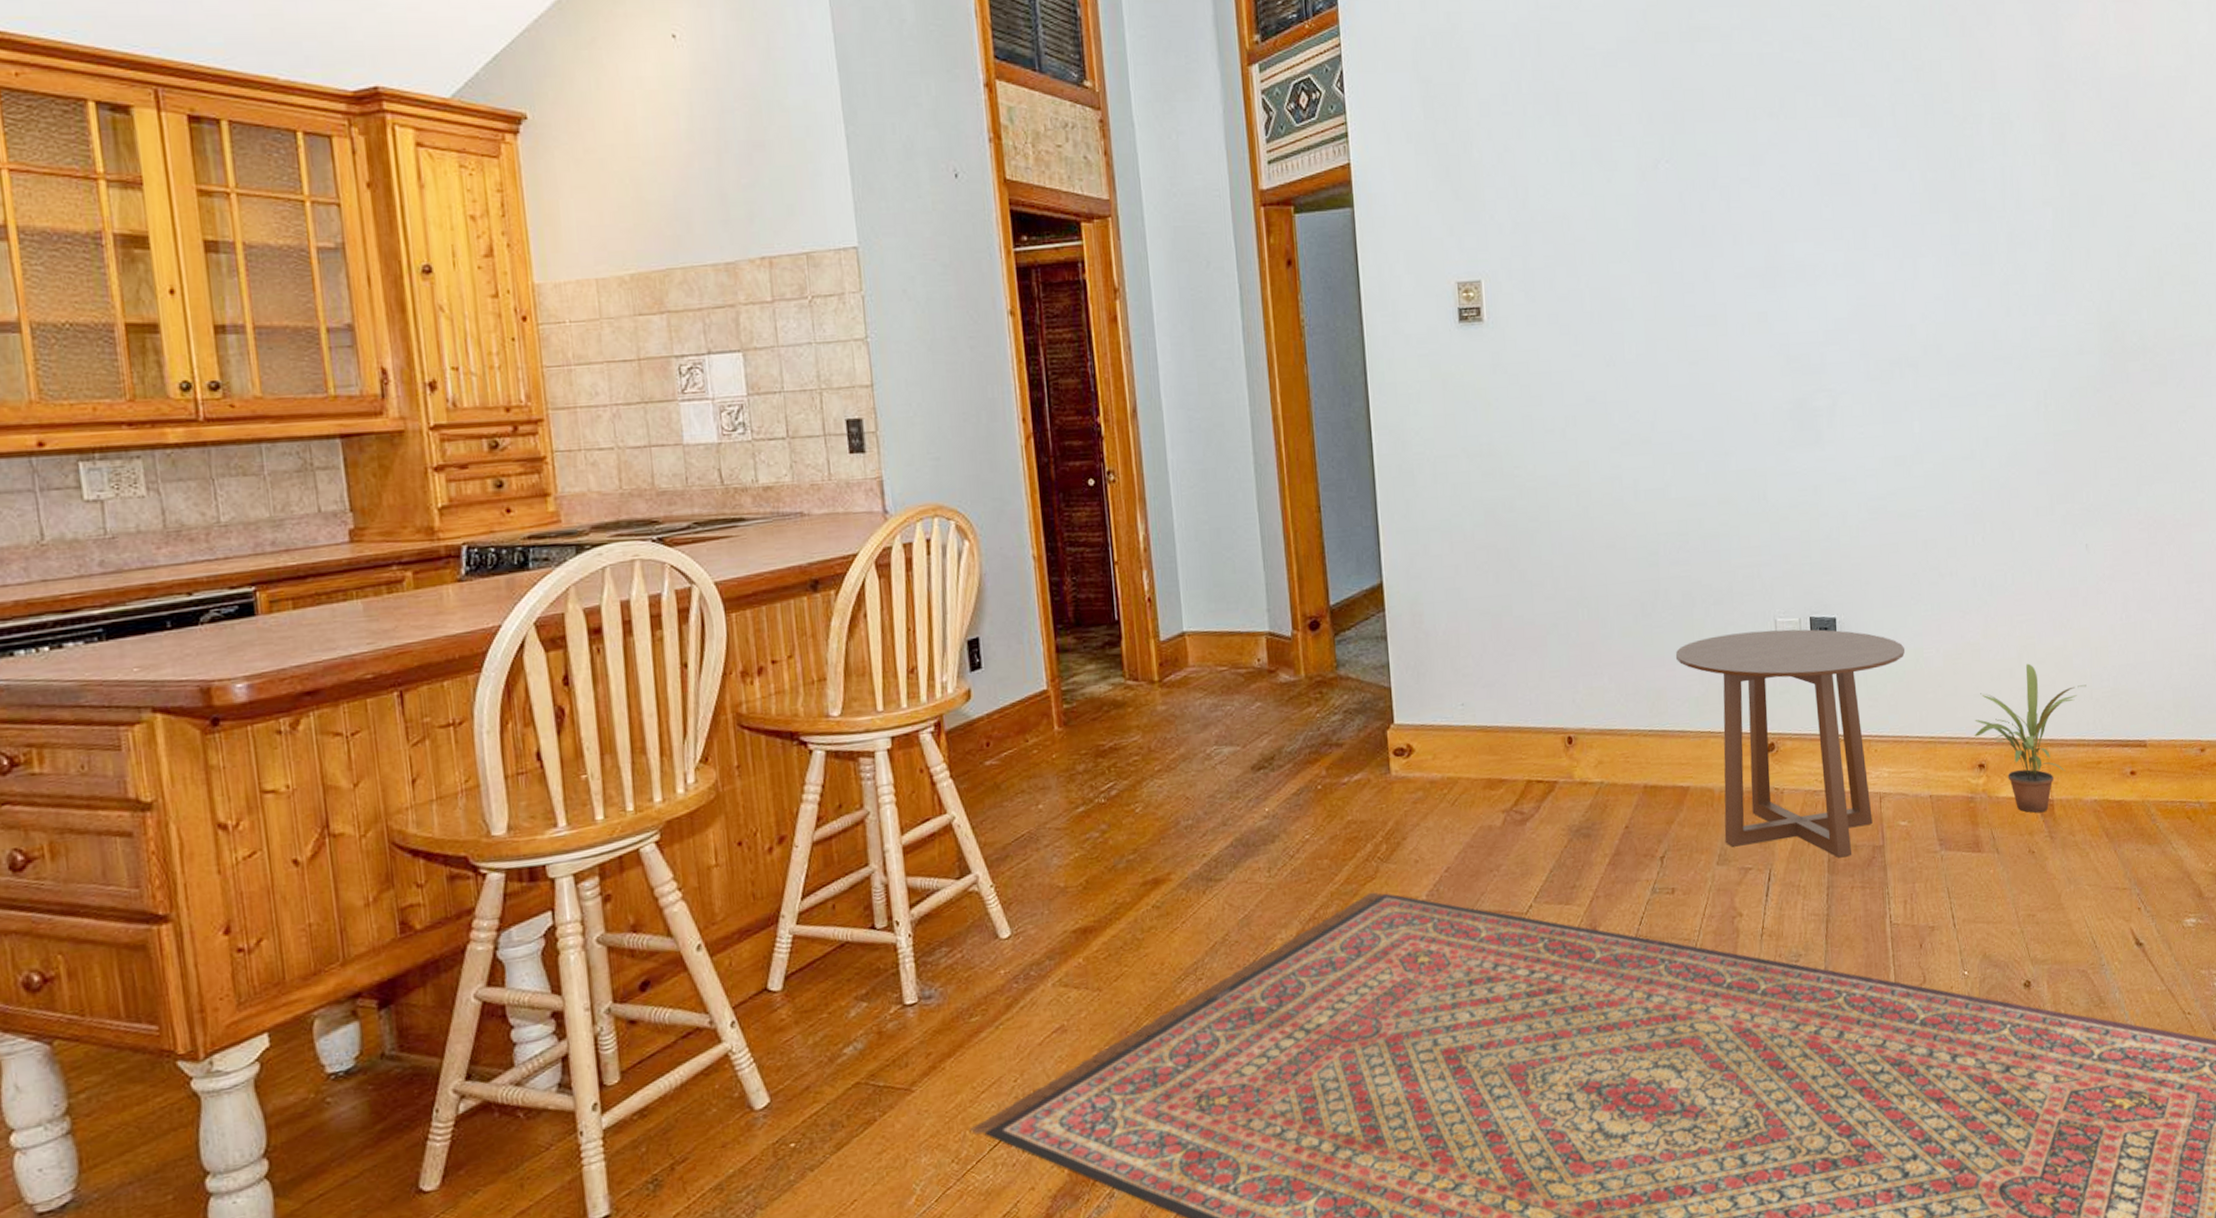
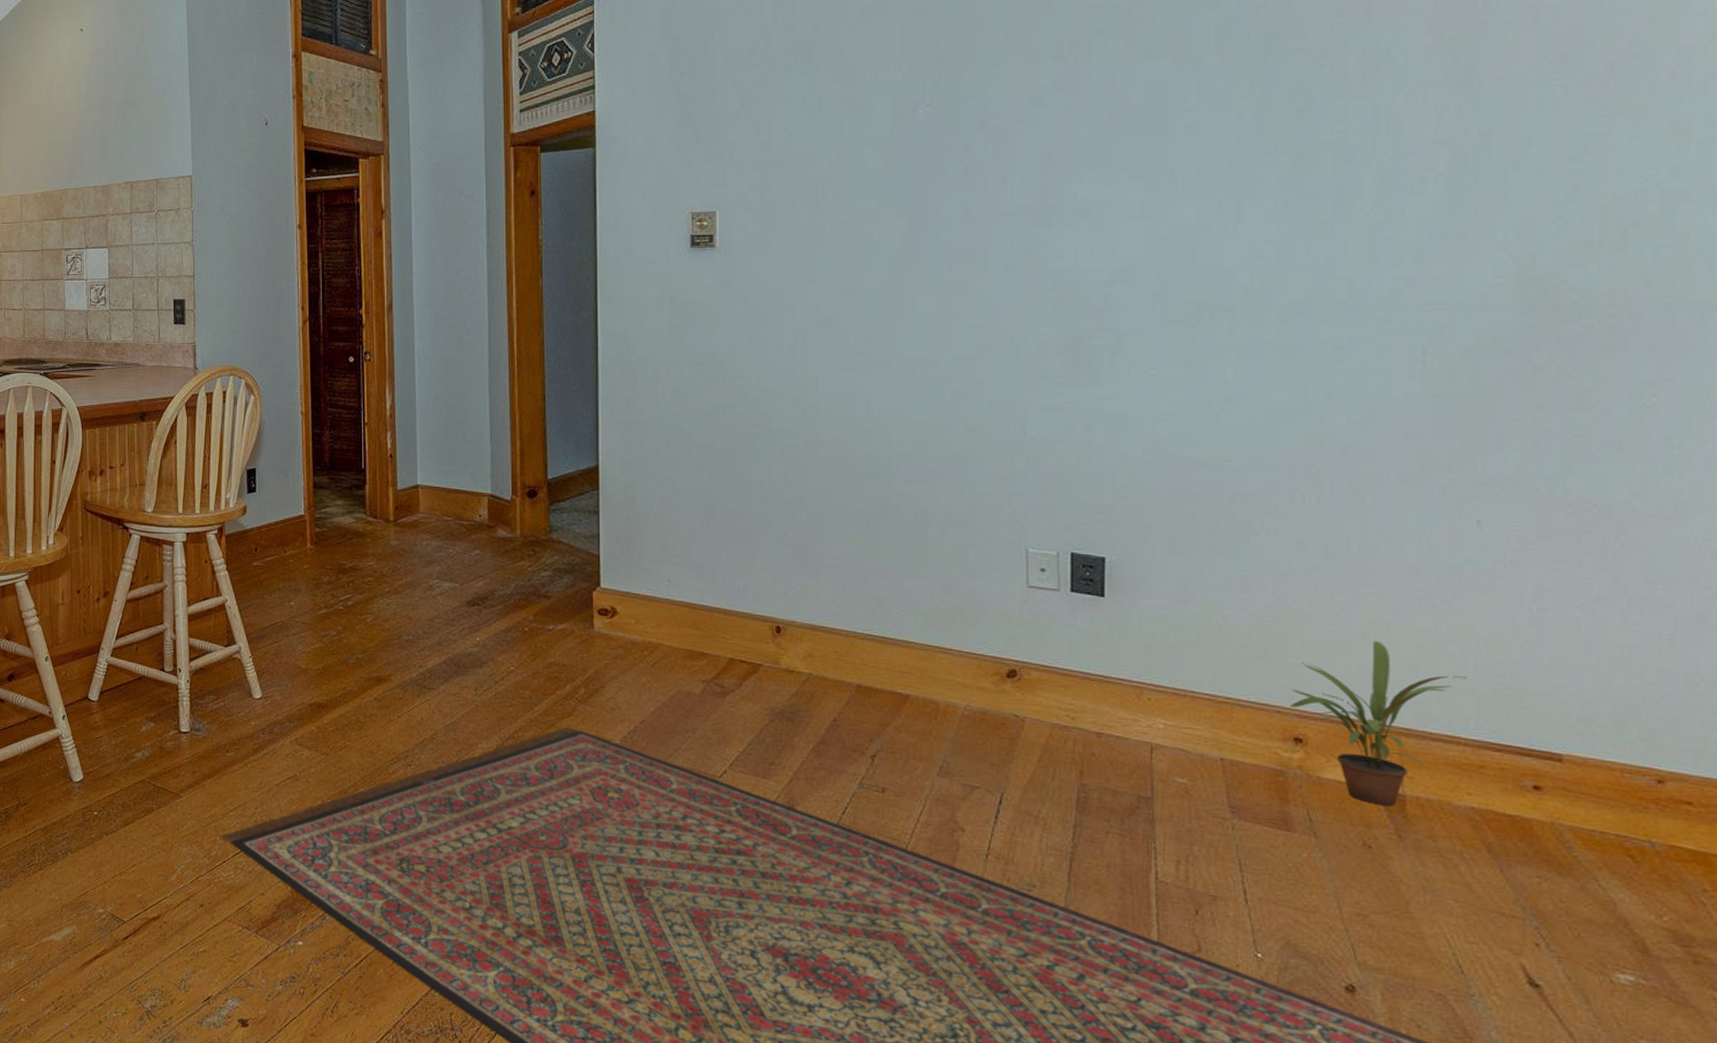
side table: present [1675,629,1906,858] -> none [902,556,1197,800]

